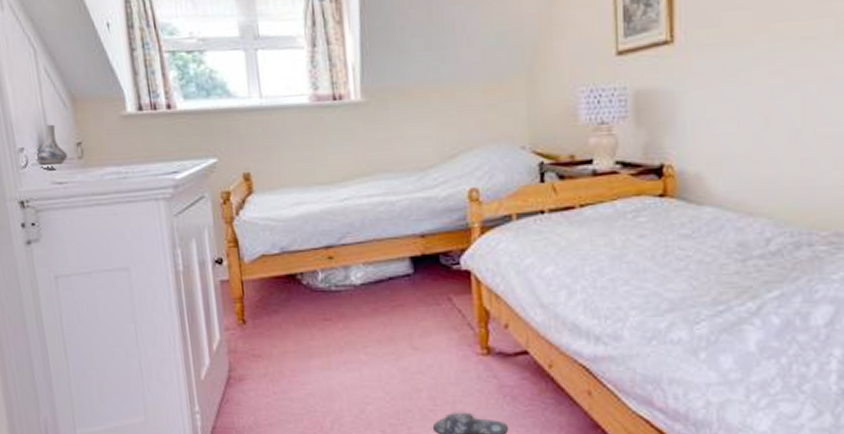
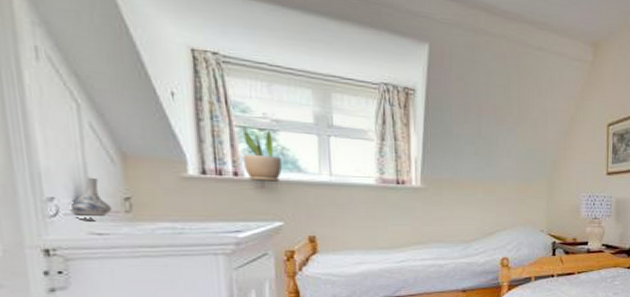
potted plant: none [173,52,212,113] -> present [242,130,282,183]

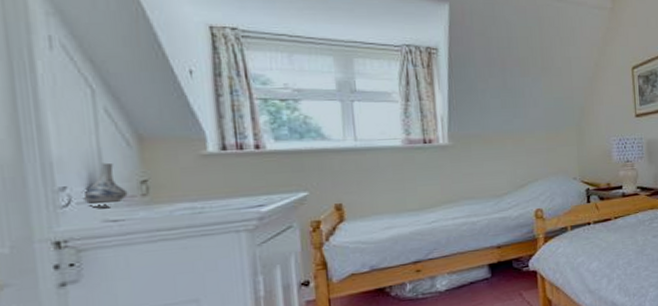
potted plant: present [242,130,282,183] -> none [264,100,305,153]

